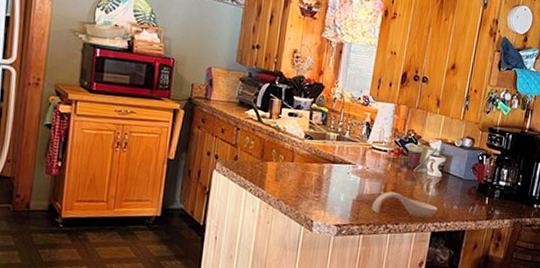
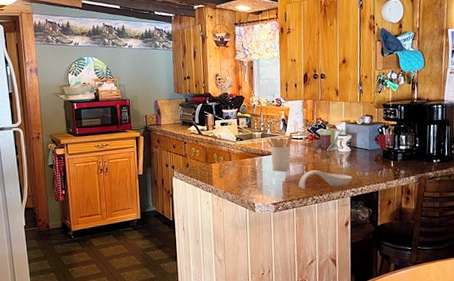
utensil holder: none [342,142,375,188] -> present [266,134,293,172]

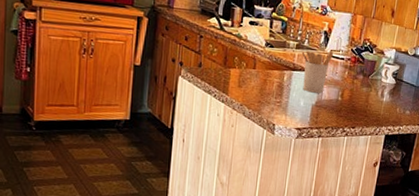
spoon rest: present [298,170,352,189] -> none [329,97,391,122]

